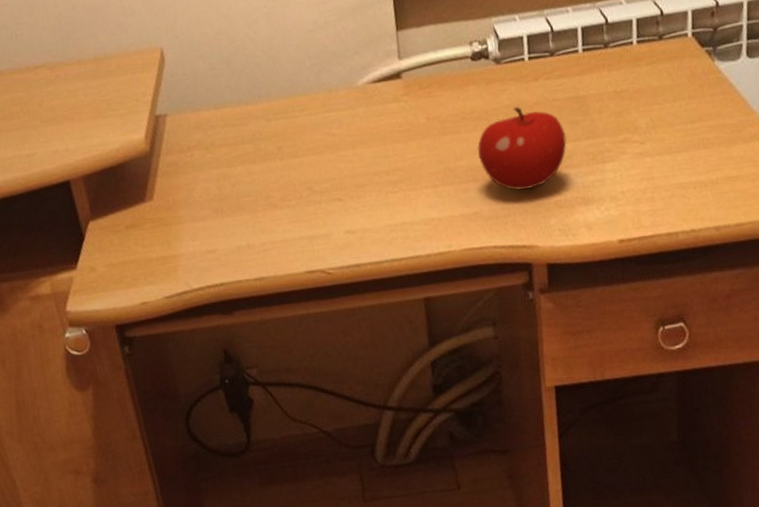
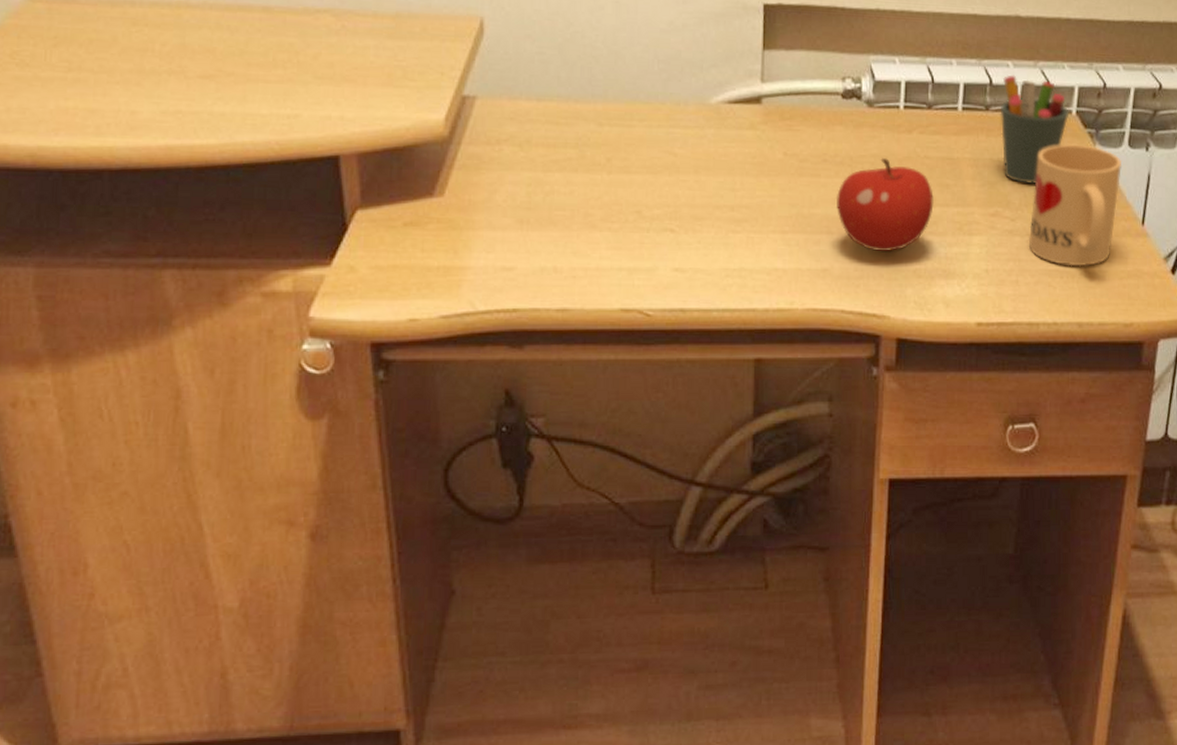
pen holder: none [618,9,686,109] -> present [1000,75,1069,184]
mug: none [658,63,743,177] -> present [1028,144,1123,267]

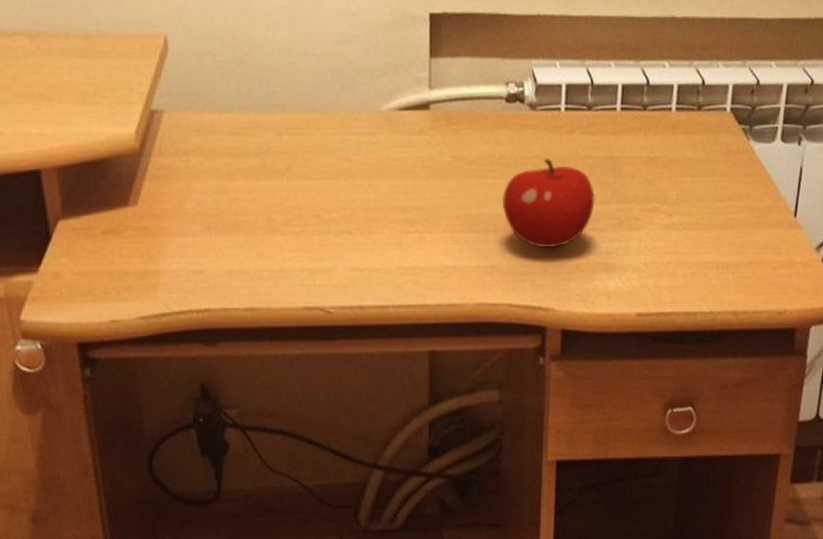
pen holder: present [1000,75,1069,184] -> none [657,75,724,180]
mug: present [1028,144,1123,267] -> none [685,140,776,258]

